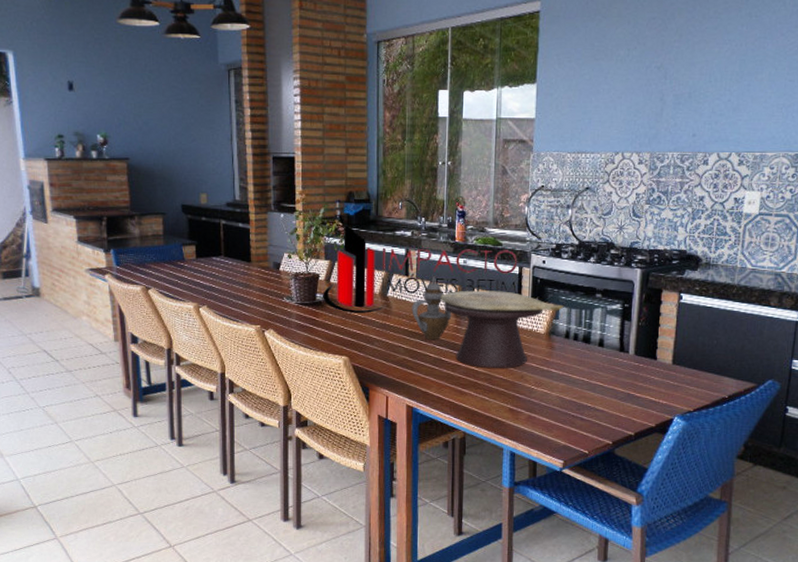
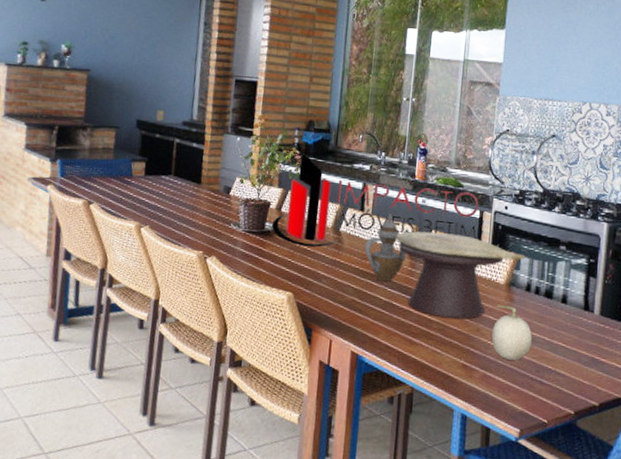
fruit: none [534,353,572,401] -> present [491,304,532,360]

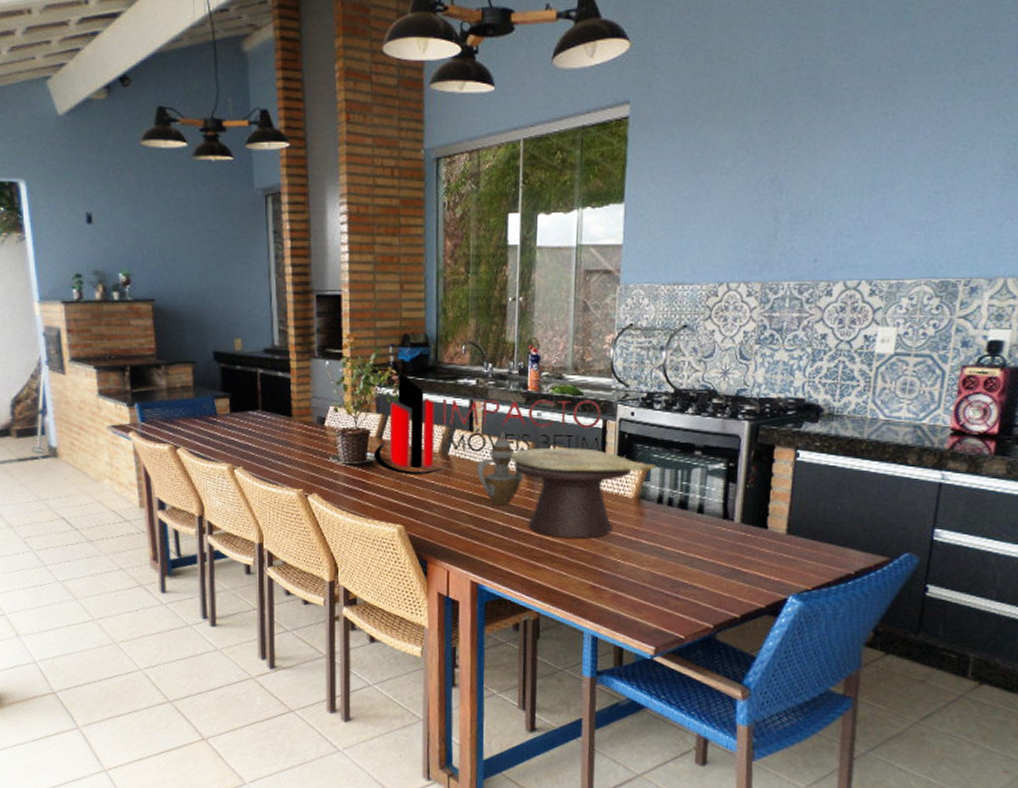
fruit: present [491,304,532,360] -> none [621,520,665,577]

